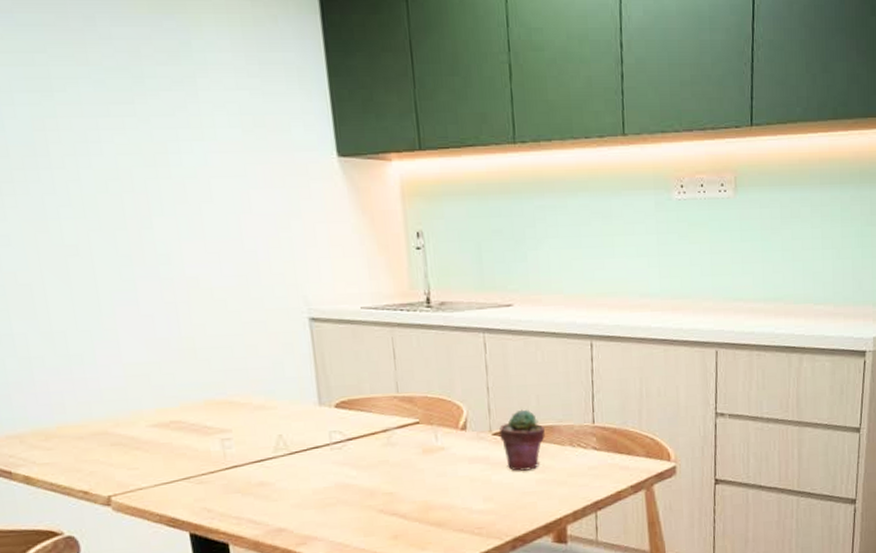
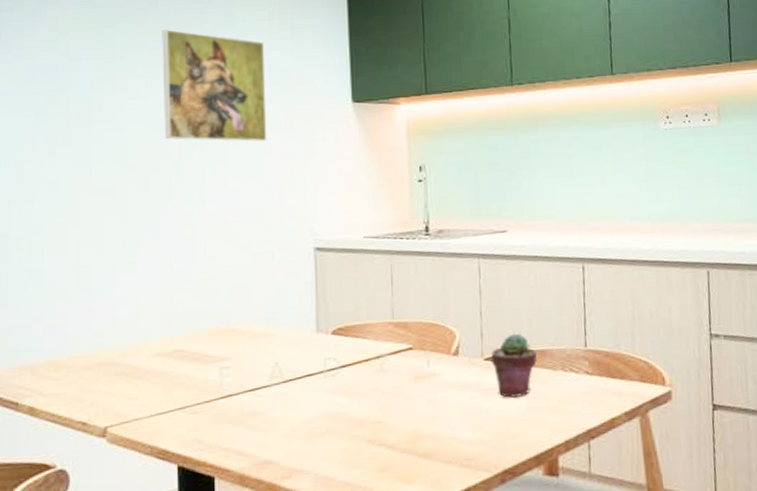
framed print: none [105,58,245,198] -> present [162,29,267,142]

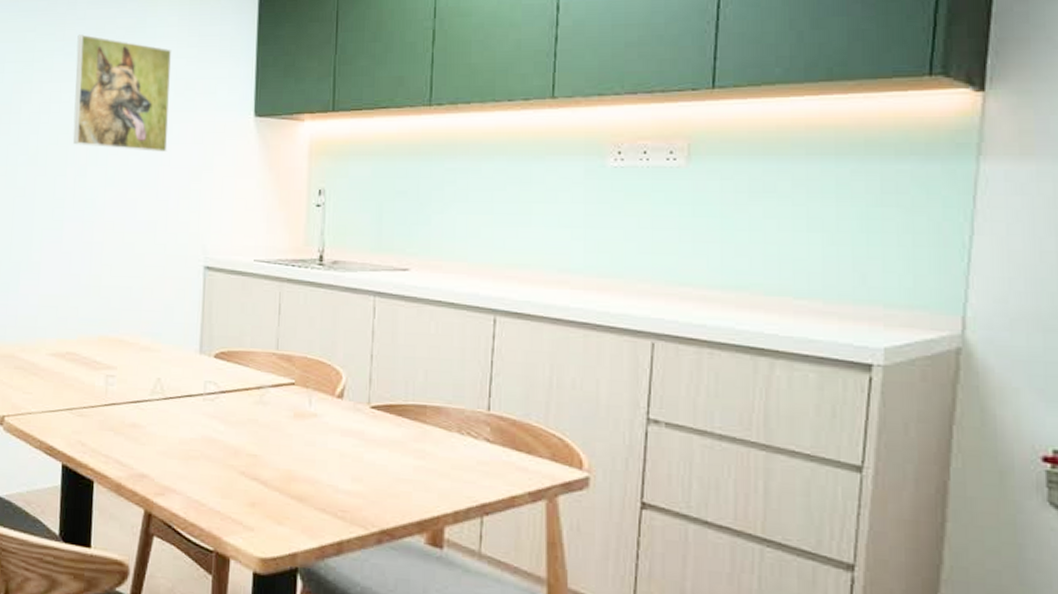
potted succulent: present [491,333,537,398] -> none [379,383,430,454]

